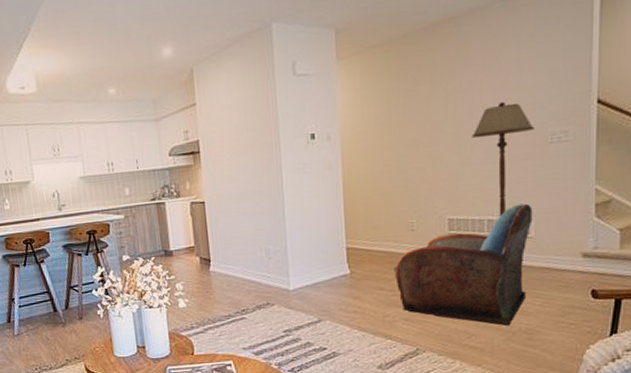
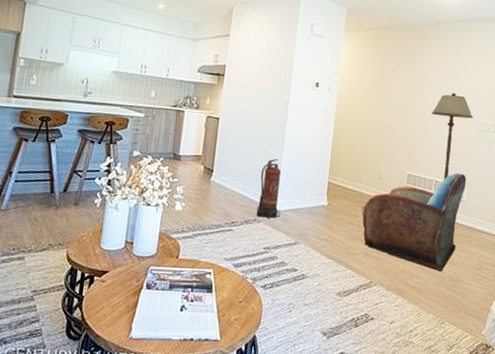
fire extinguisher: none [264,234,296,300] -> present [256,159,282,219]

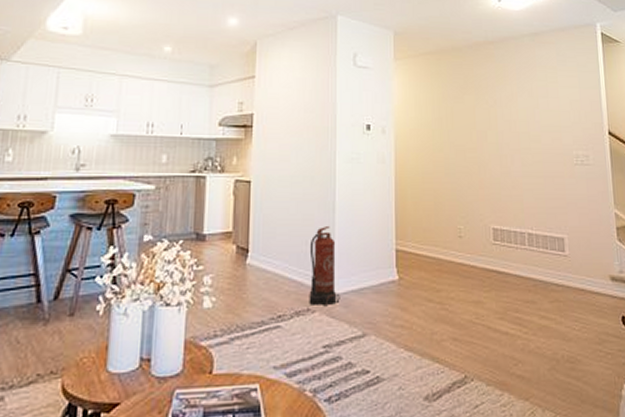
armchair: present [361,172,467,271] -> none [442,220,567,352]
floor lamp: present [431,93,474,180] -> none [511,122,563,231]

